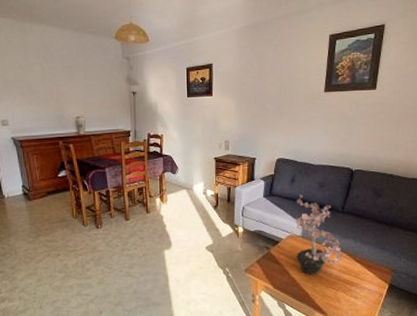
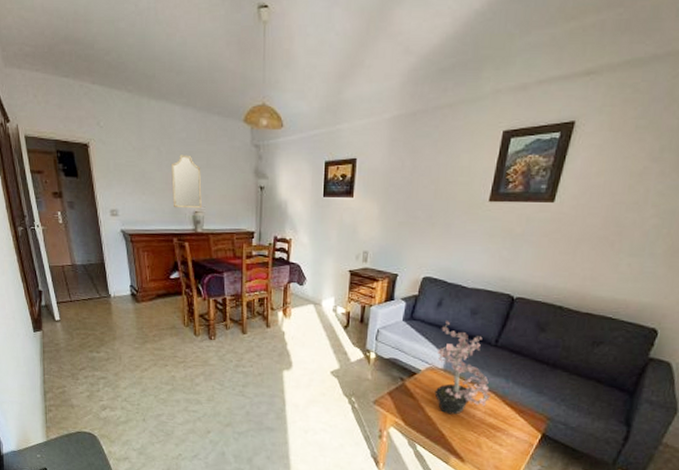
home mirror: none [53,69,83,115] -> present [170,155,202,209]

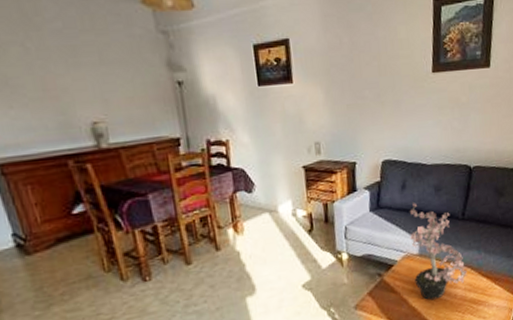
home mirror: present [170,155,202,209] -> none [45,50,102,122]

